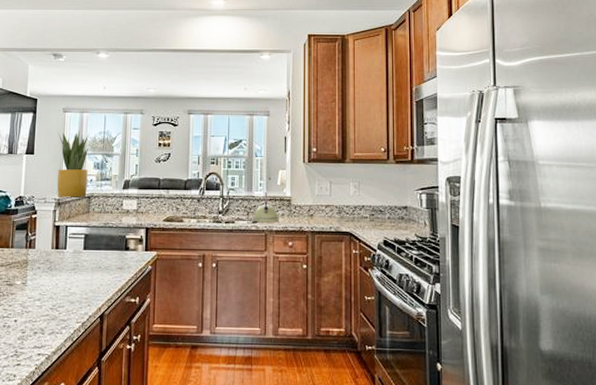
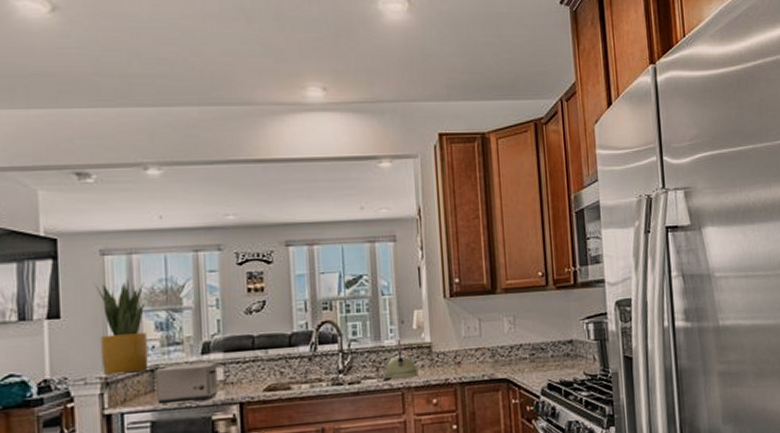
toaster: none [90,195,133,223] -> present [156,361,219,405]

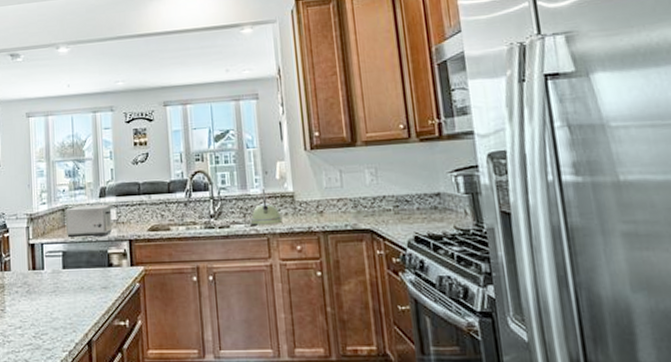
planter: present [95,279,149,375] -> none [23,135,61,212]

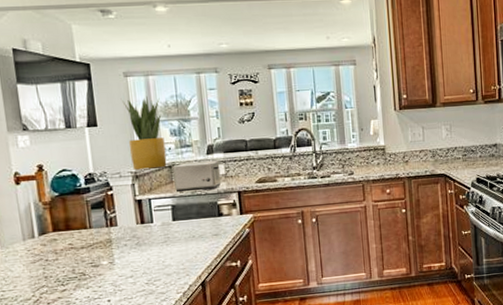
planter: none [23,135,61,212] -> present [122,95,167,170]
kettle: present [250,187,283,225] -> none [348,141,375,175]

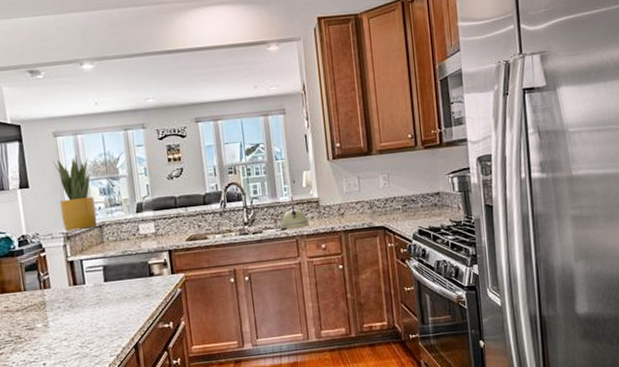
toaster: present [173,160,222,193] -> none [103,218,152,253]
kettle: none [348,141,375,175] -> present [280,194,309,230]

